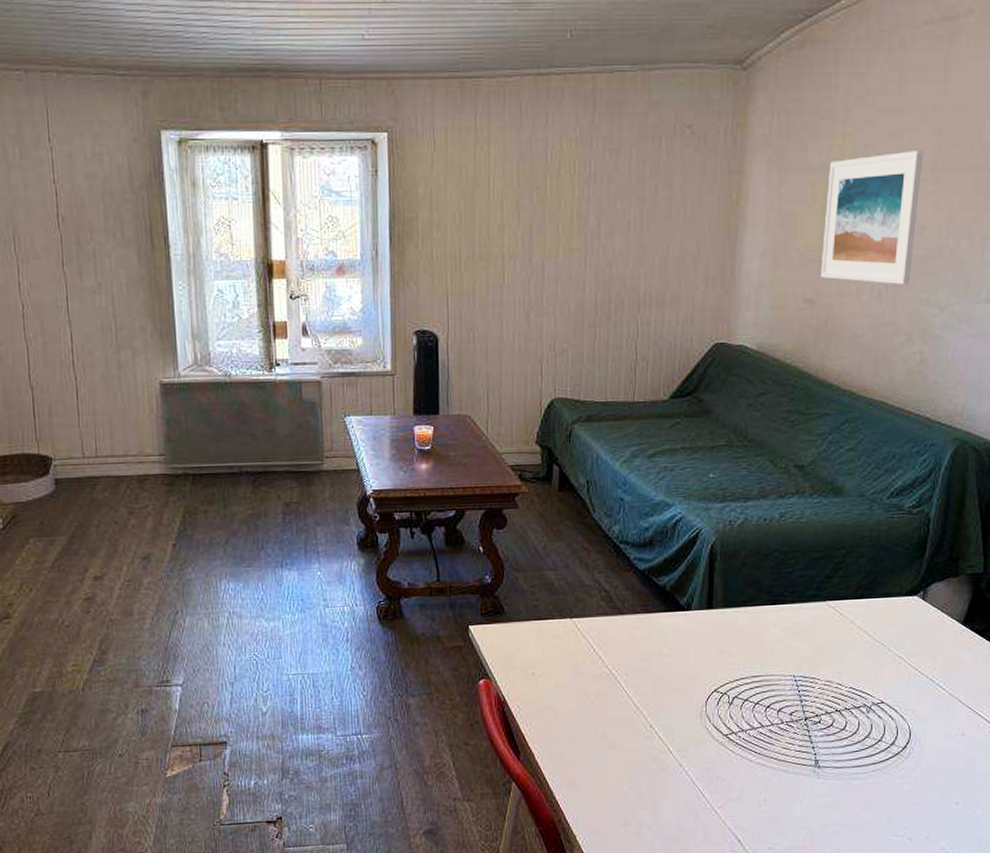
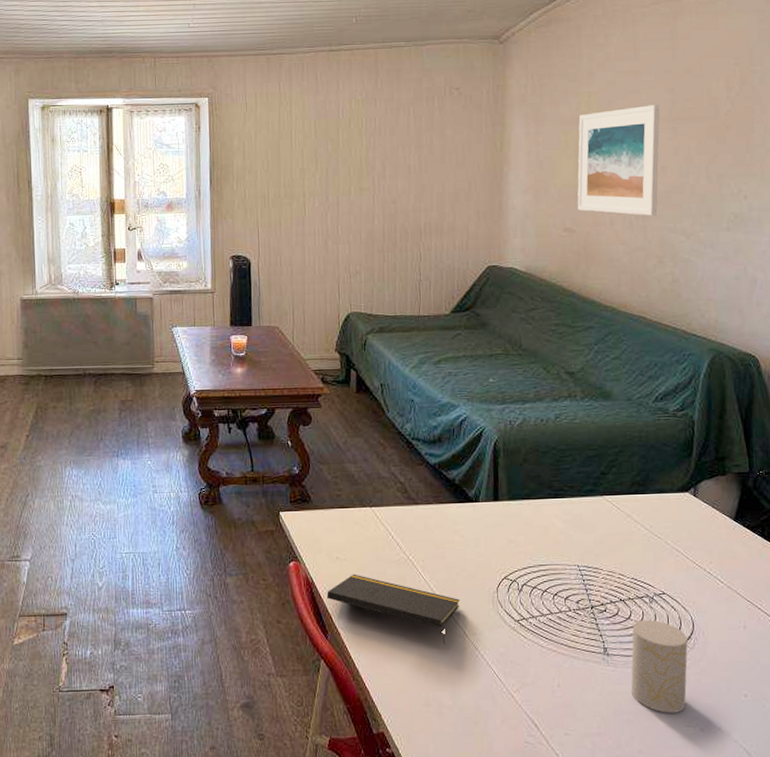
notepad: none [520,690,665,762] -> present [326,574,460,644]
cup: none [840,729,903,824] -> present [630,619,688,713]

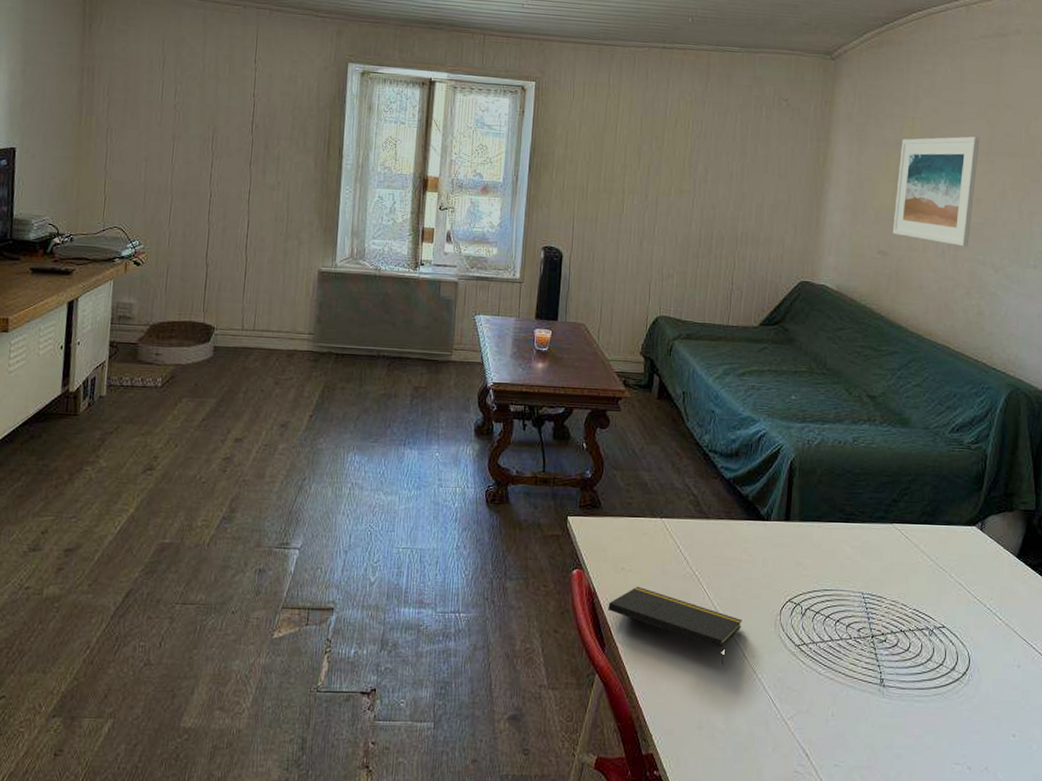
cup: present [630,619,688,713] -> none [903,652,963,749]

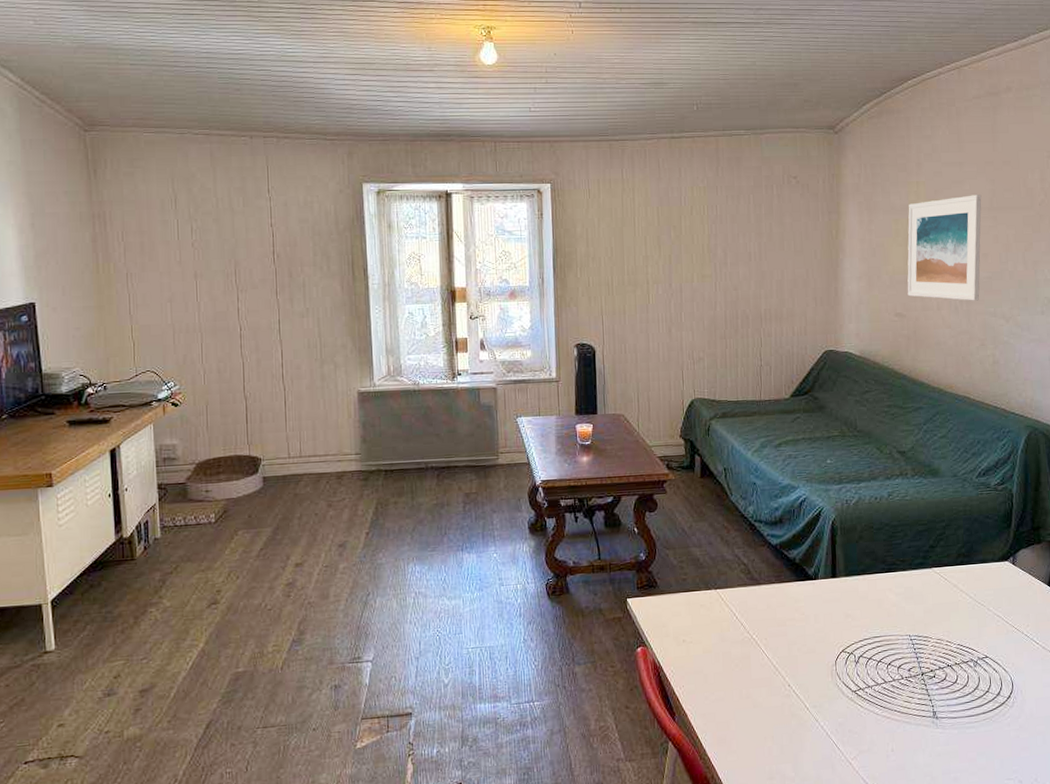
notepad: present [608,586,742,665] -> none [674,655,801,718]

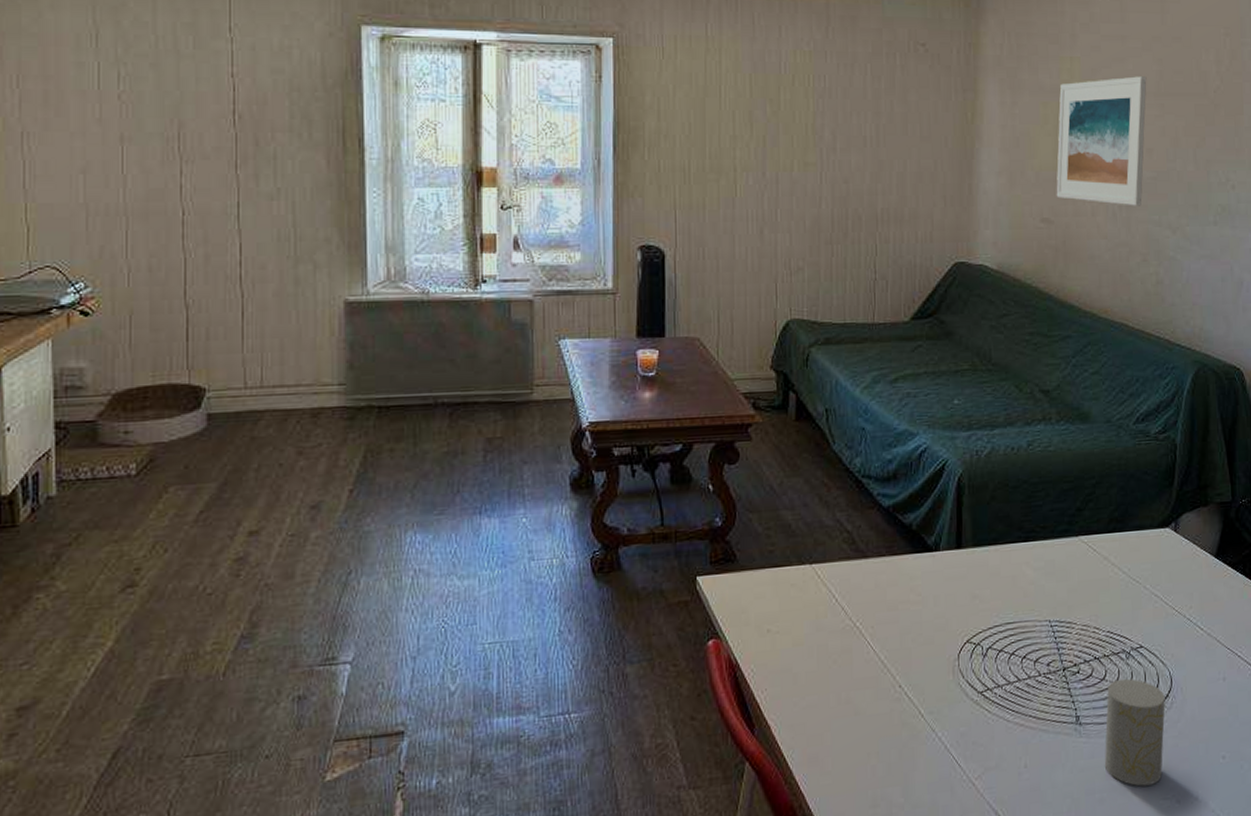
cup: none [957,682,1008,769] -> present [1104,678,1165,787]

